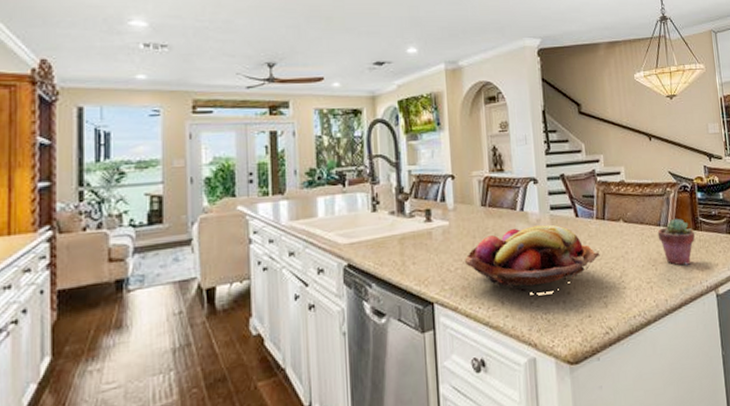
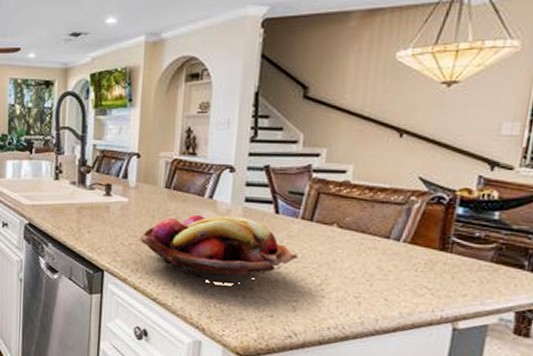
potted succulent: present [657,218,695,265] -> none [382,232,441,288]

